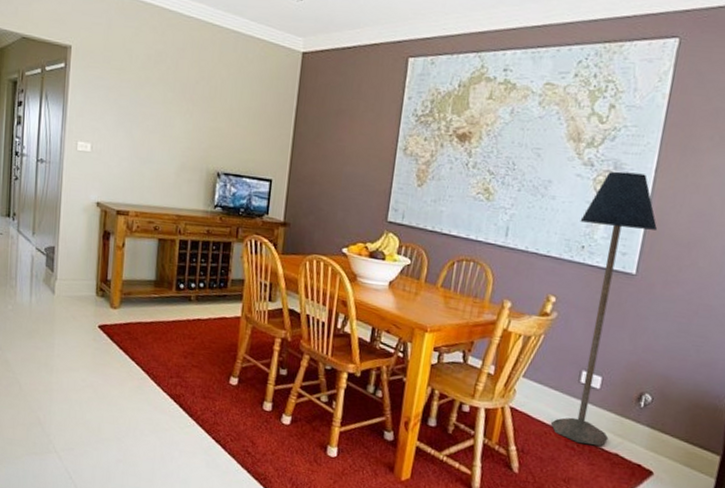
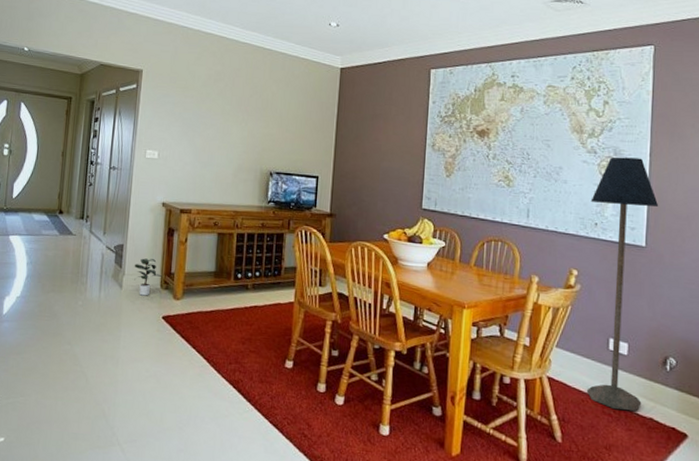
potted plant: none [67,262,98,303] -> present [134,258,163,296]

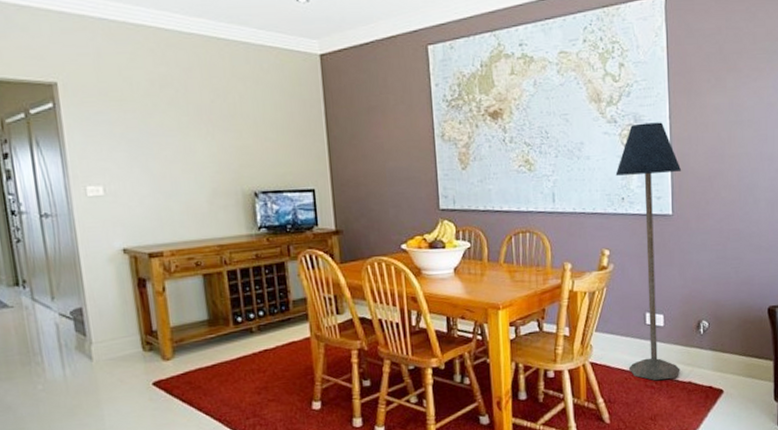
potted plant: present [134,258,163,296] -> none [102,318,142,364]

